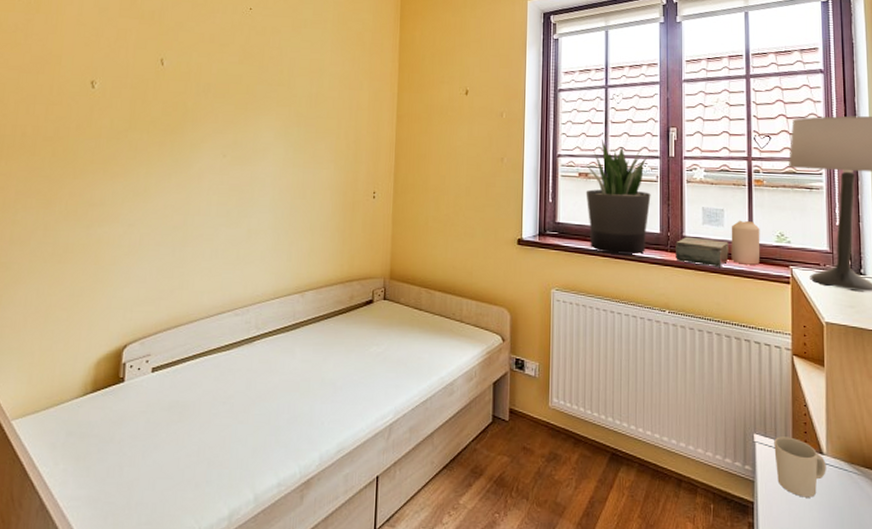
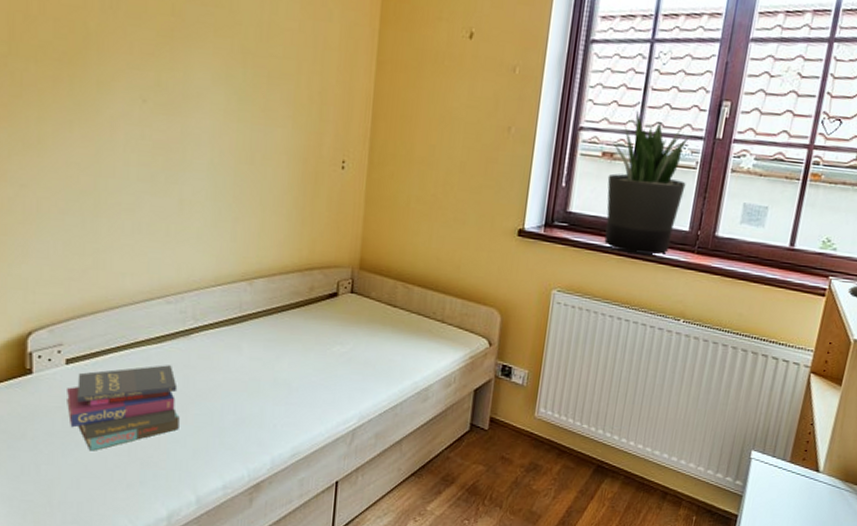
books: none [149,370,242,452] -> present [67,365,180,451]
decorative box: present [676,236,729,267] -> none [702,237,766,274]
candle: present [731,220,760,265] -> none [765,220,805,274]
mug: present [774,436,826,498] -> none [766,454,820,512]

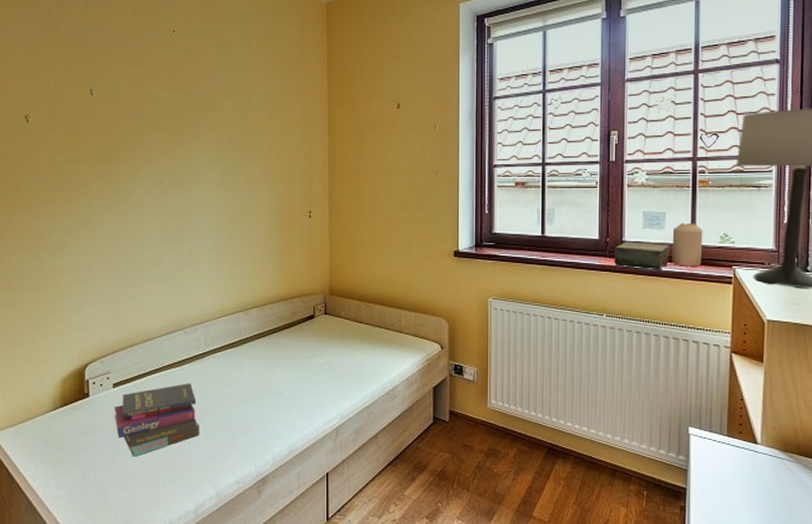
planter: present [604,111,691,255] -> none [522,147,590,262]
decorative box: none [702,237,766,274] -> present [614,241,670,270]
candle: none [765,220,805,274] -> present [672,222,703,266]

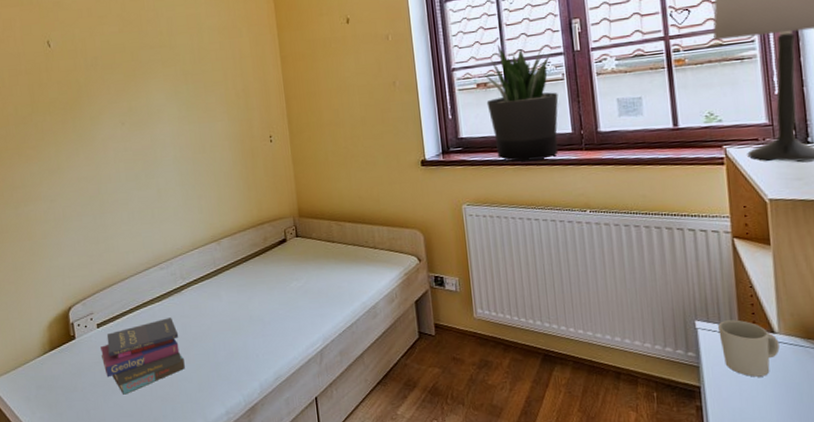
planter: none [522,147,590,262] -> present [483,45,559,162]
decorative box: present [614,241,670,270] -> none [591,130,652,159]
candle: present [672,222,703,266] -> none [651,105,688,152]
mug: none [708,429,760,483] -> present [718,320,780,377]

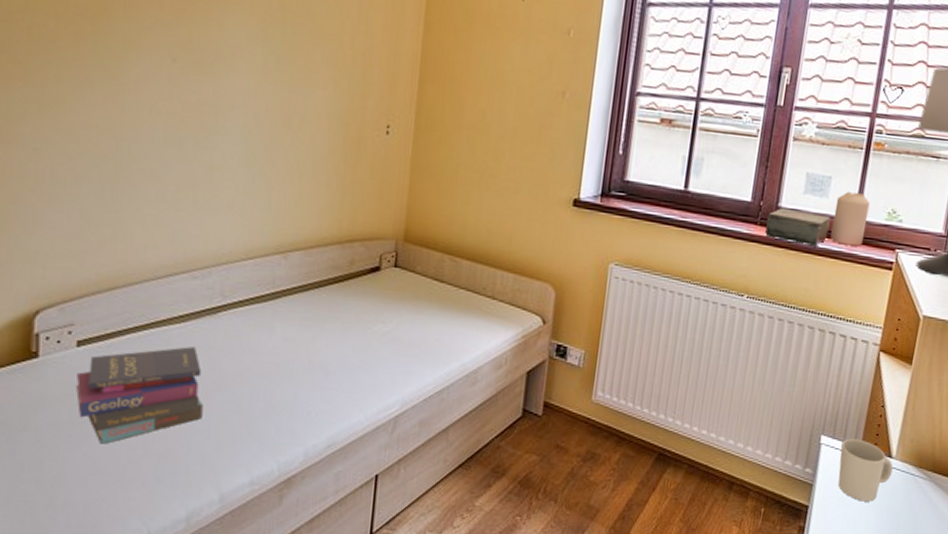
planter: present [483,45,559,162] -> none [663,77,751,227]
decorative box: none [591,130,652,159] -> present [765,207,831,247]
candle: none [651,105,688,152] -> present [830,191,870,246]

